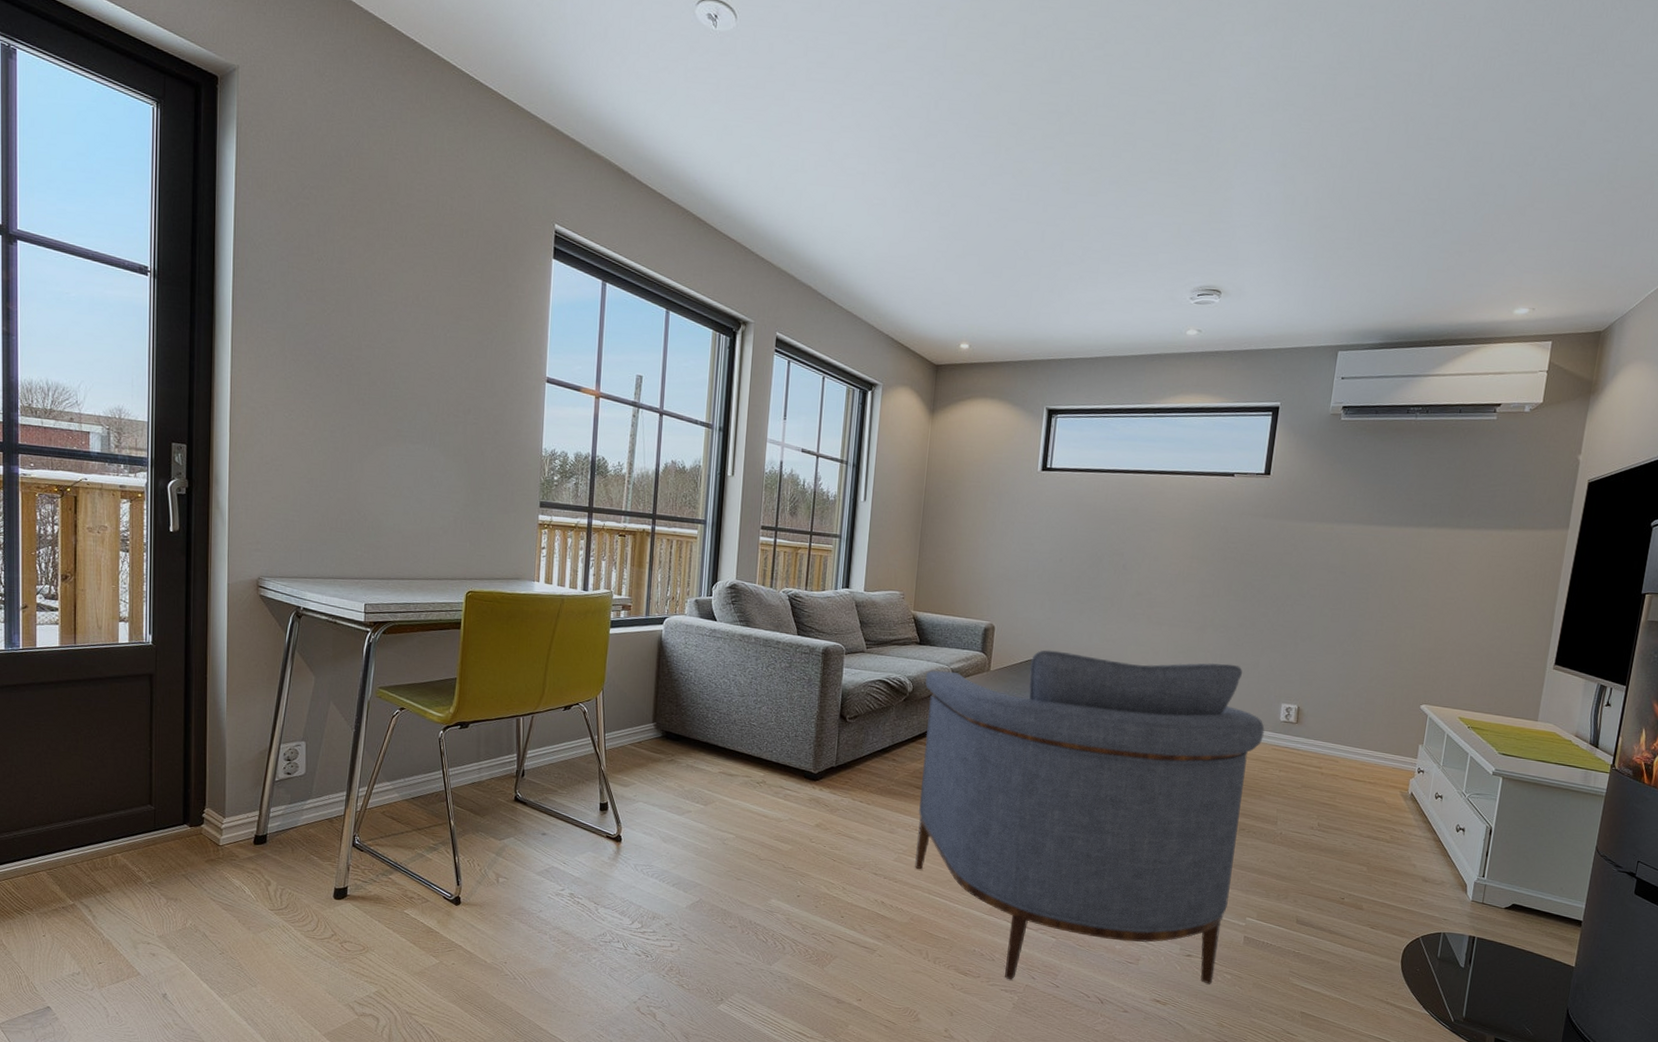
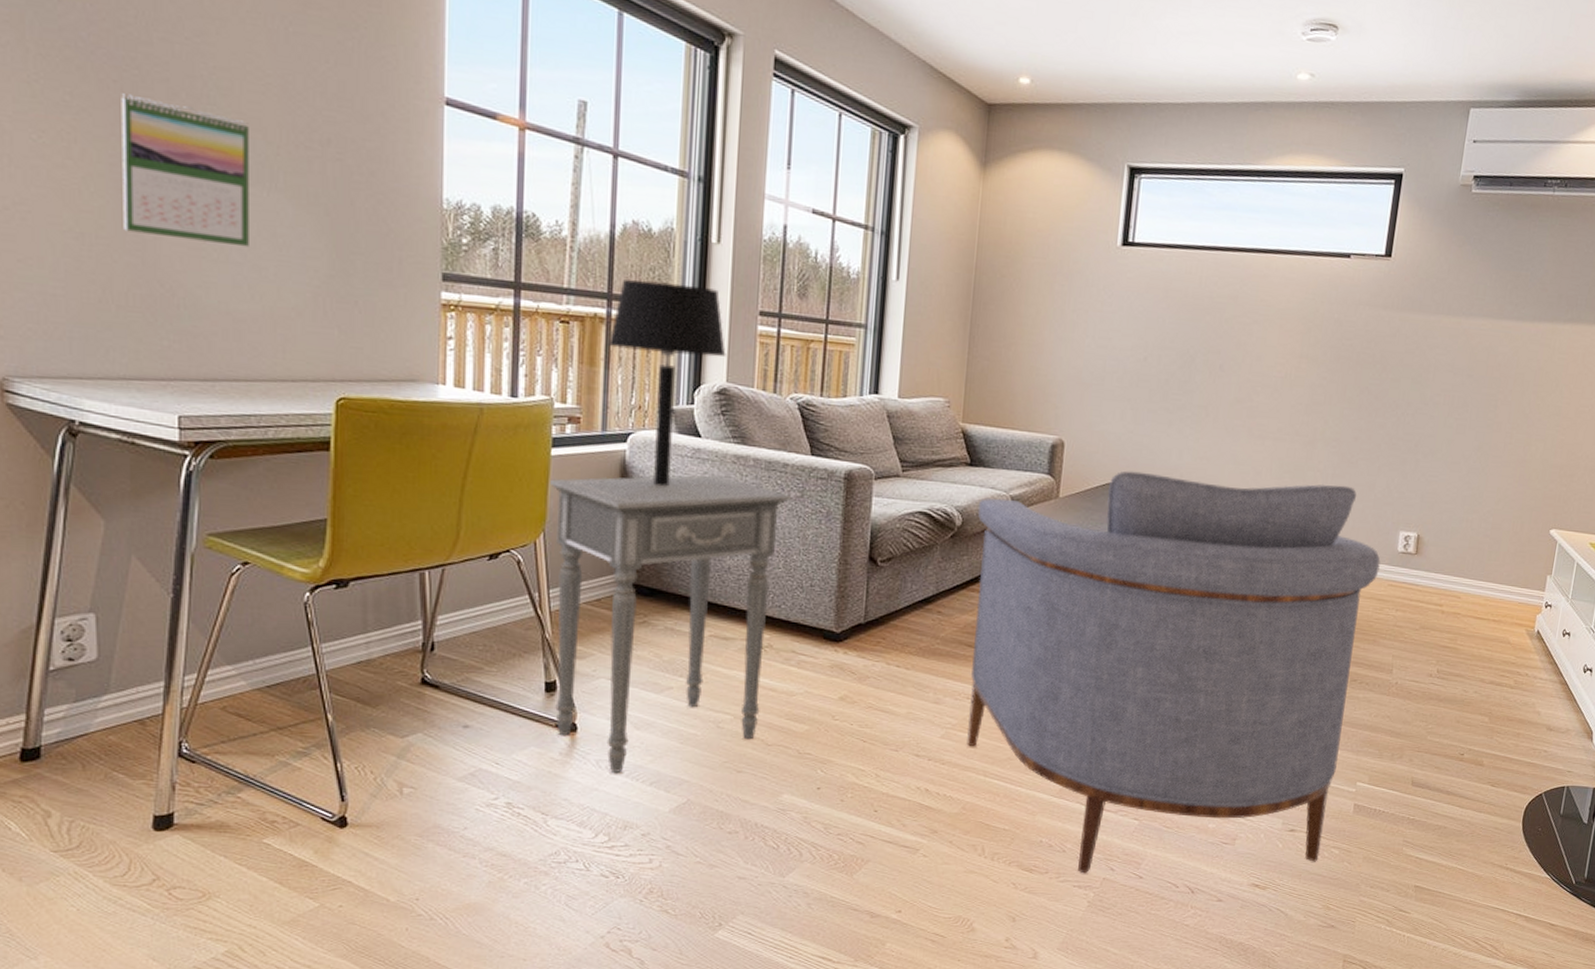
calendar: none [337,383,419,486] -> present [121,93,249,248]
side table: none [606,649,782,875] -> present [550,474,791,772]
table lamp: none [651,504,736,657] -> present [607,279,726,486]

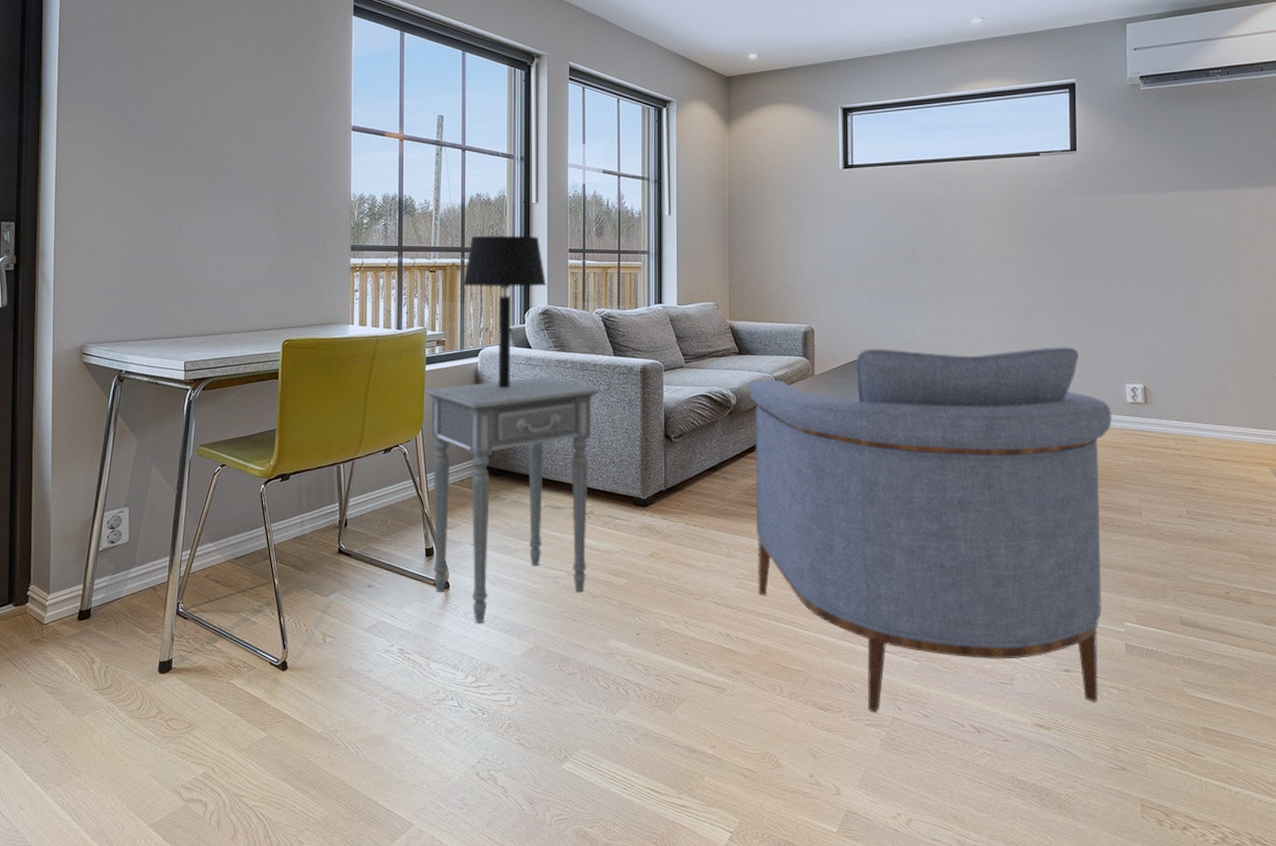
calendar: present [121,93,249,248] -> none [156,151,232,242]

